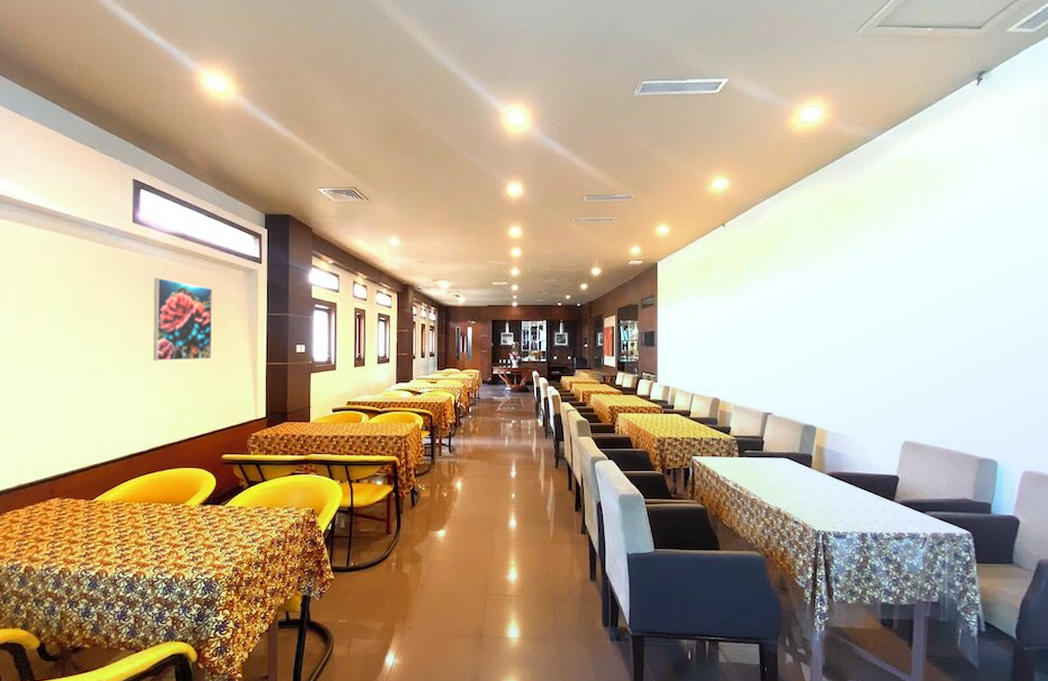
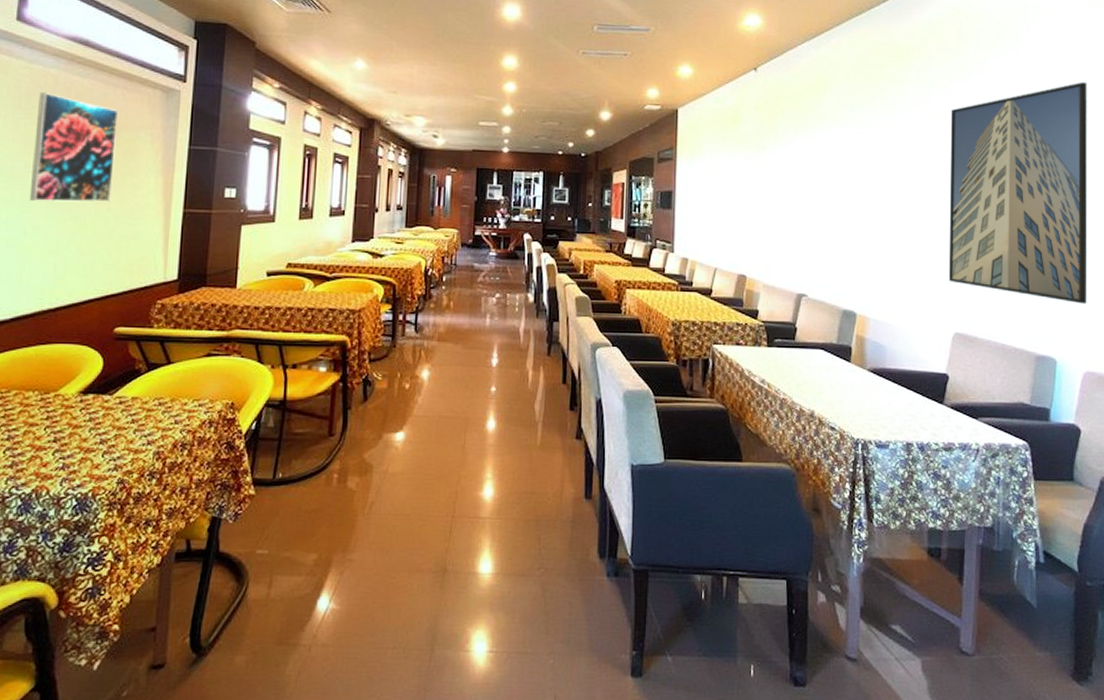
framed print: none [898,218,1028,414] -> present [948,82,1088,304]

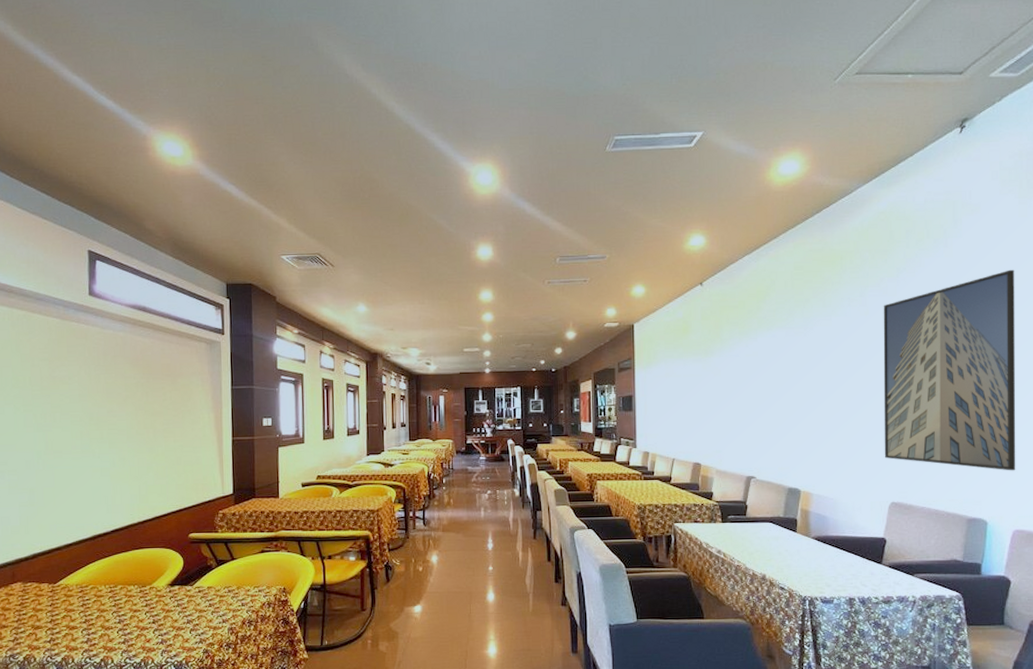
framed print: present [29,92,118,202] -> none [112,352,176,438]

